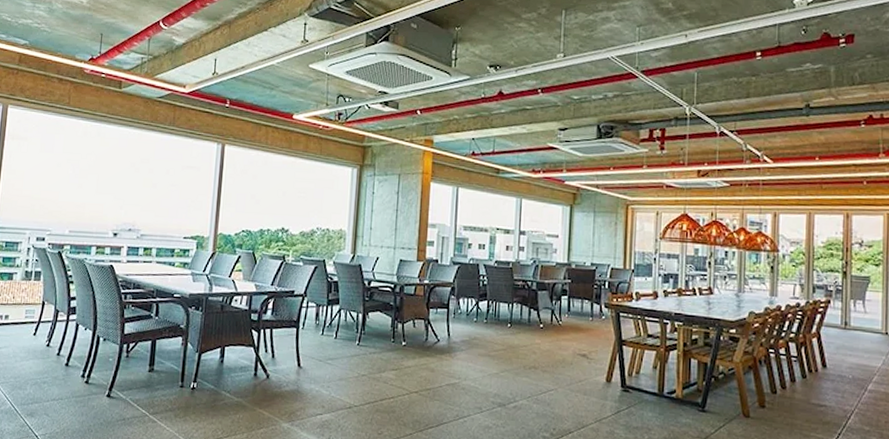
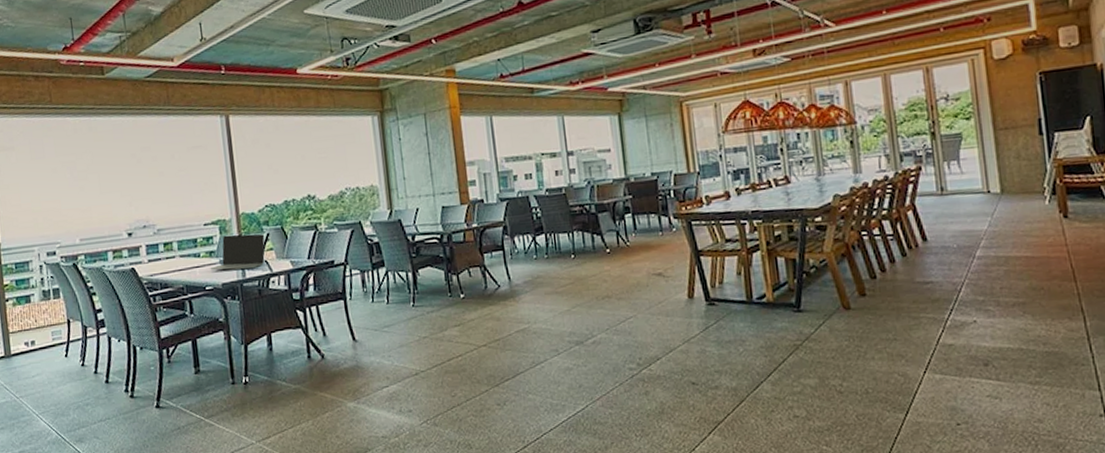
laptop: none [181,251,236,285] -> present [210,234,265,270]

